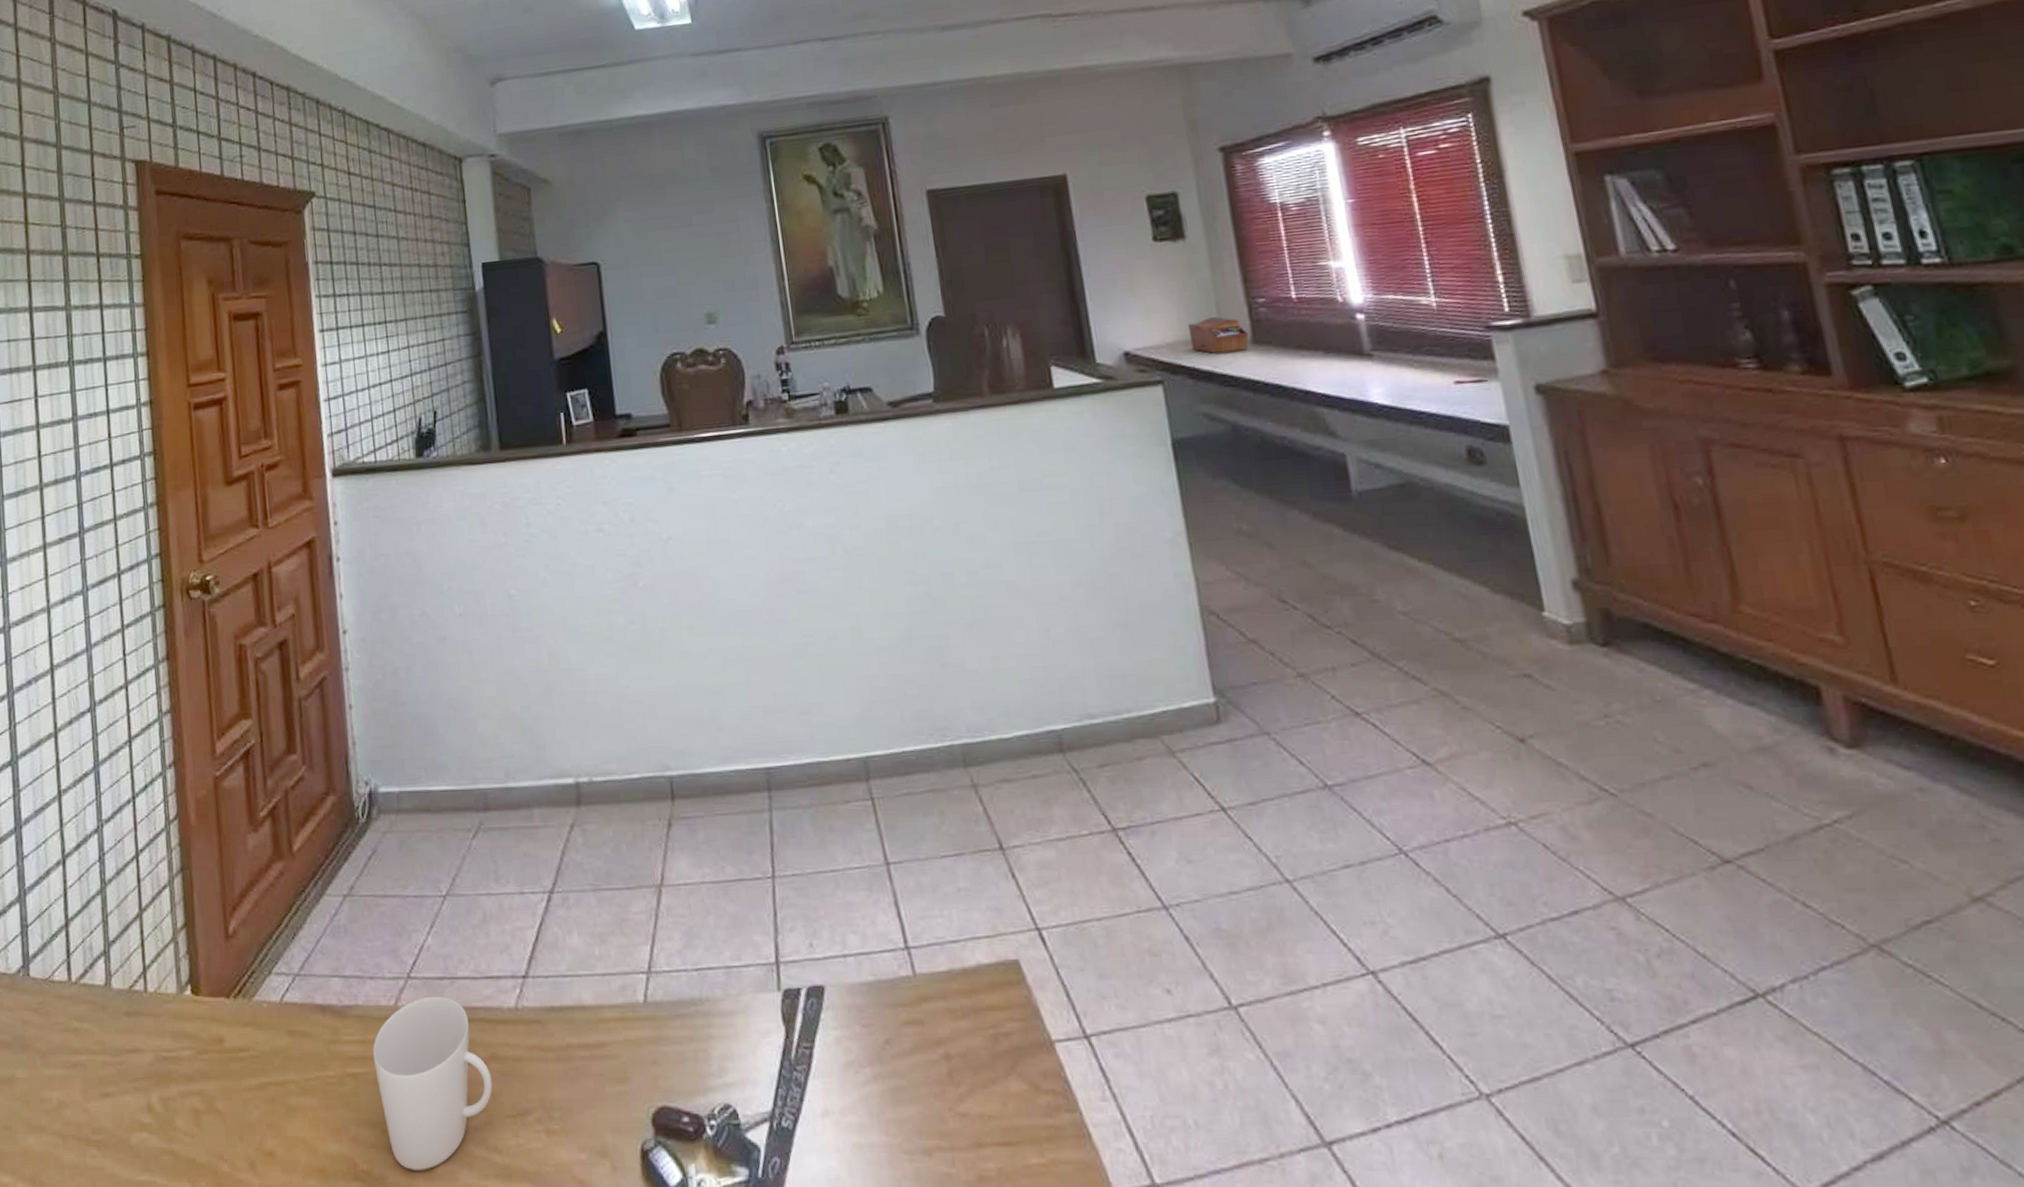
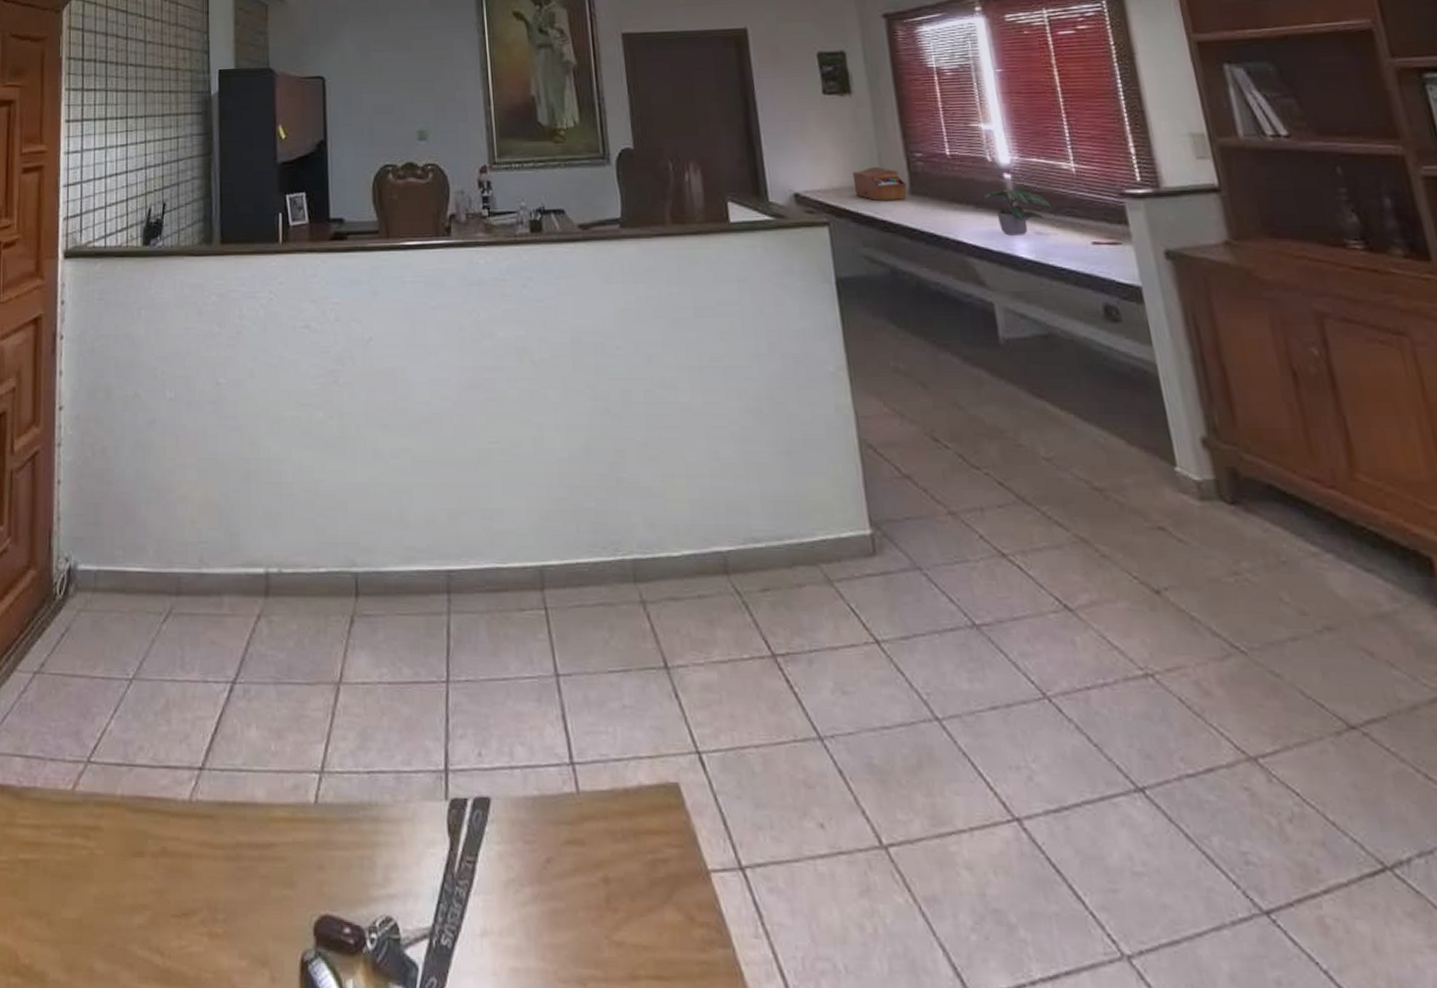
cup: present [373,996,493,1170] -> none [47,783,160,969]
potted plant: none [1332,327,1411,381] -> present [982,187,1053,236]

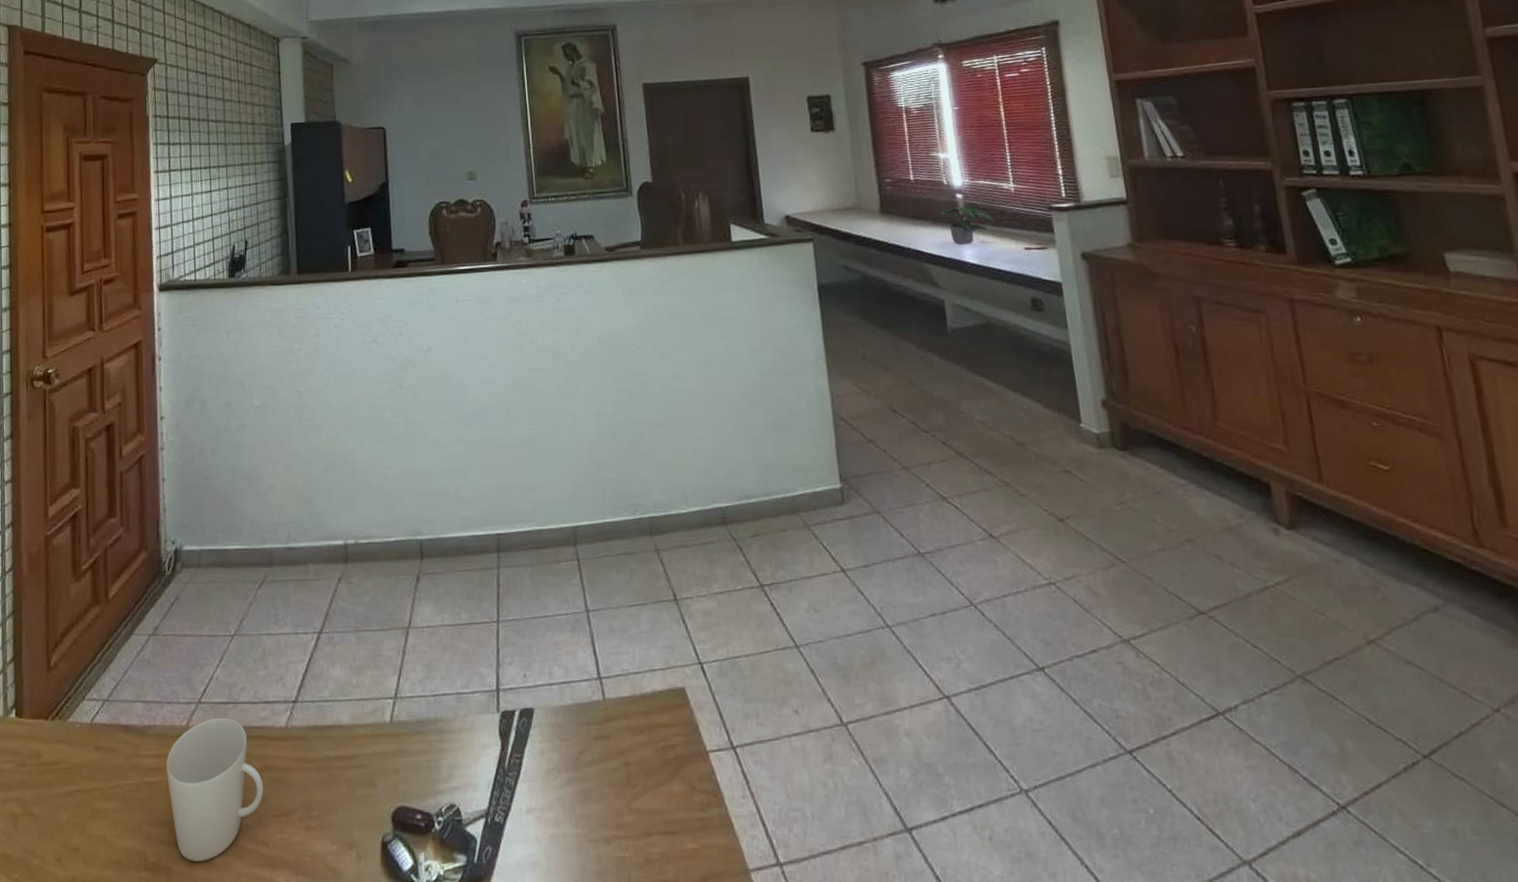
cup: none [47,783,160,969] -> present [166,717,264,861]
sewing box: present [852,167,907,201] -> none [833,192,878,220]

